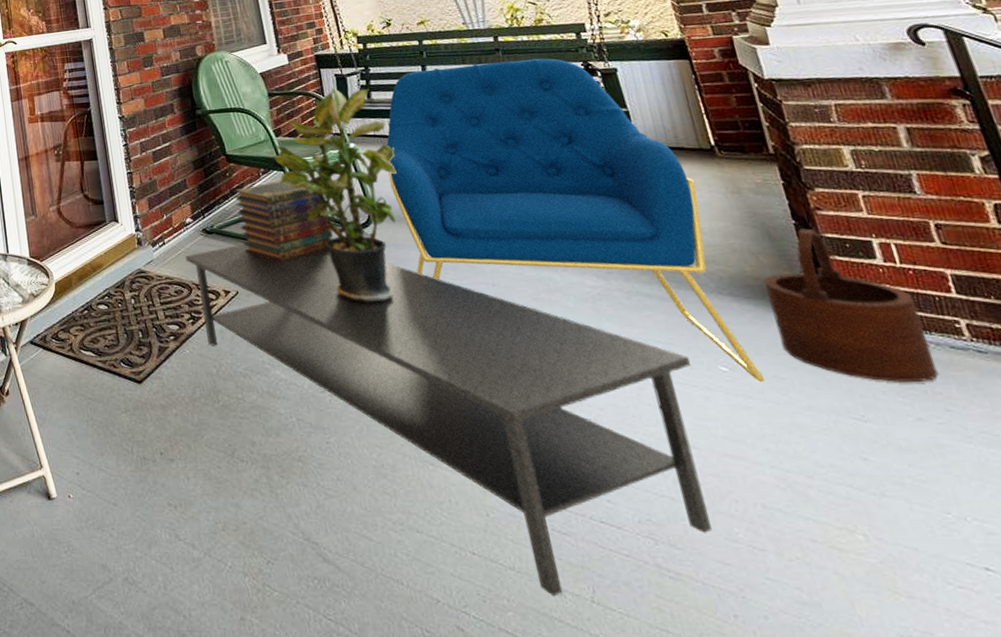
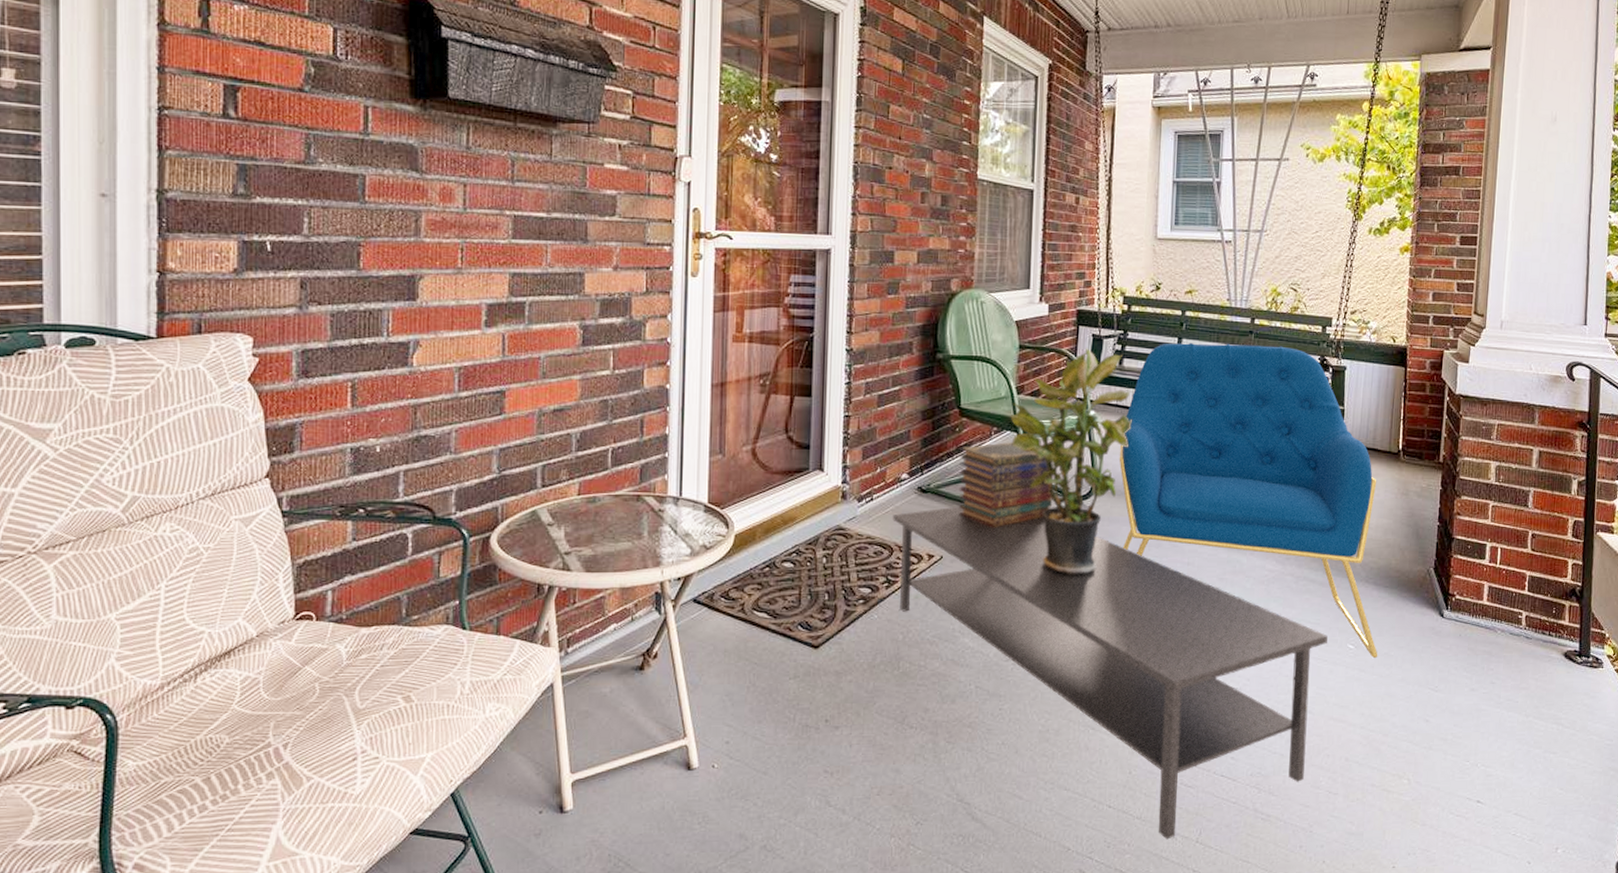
wooden bucket: present [764,228,939,383] -> none [1398,530,1499,661]

